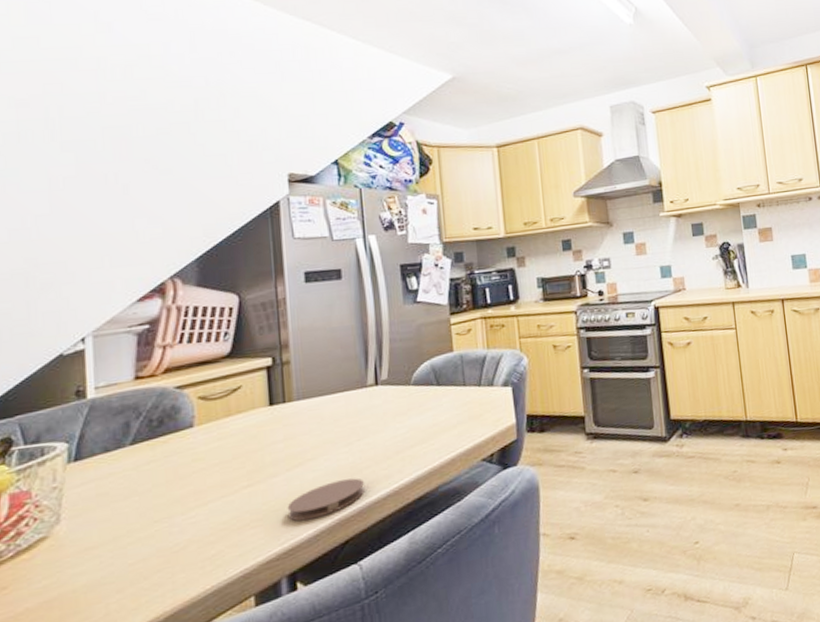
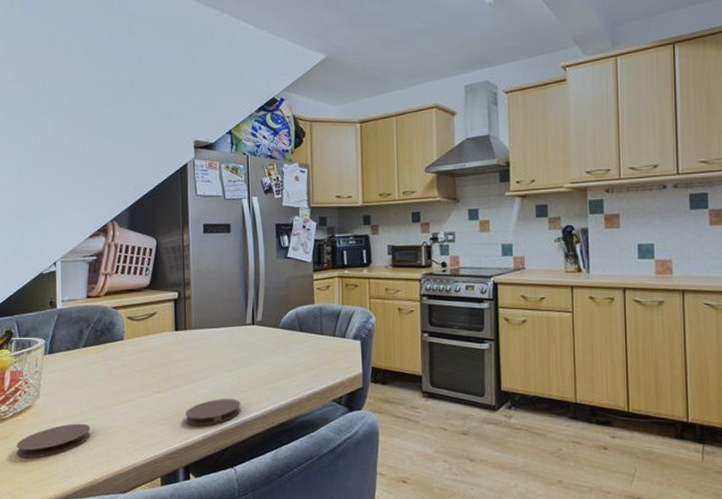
coaster: none [20,546,146,612] -> present [16,423,91,458]

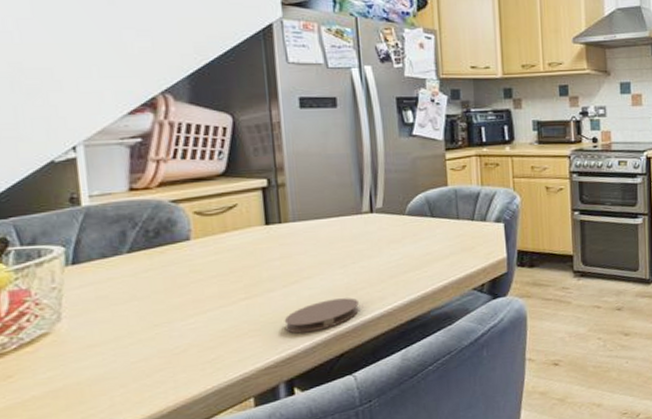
coaster: present [16,423,91,458] -> none [26,346,148,400]

